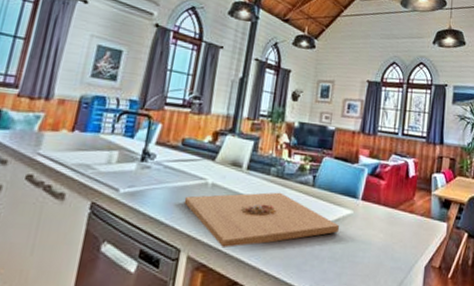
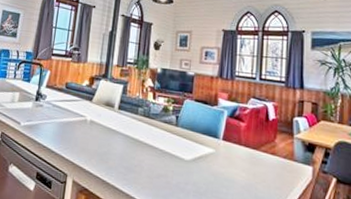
platter: present [183,192,339,248] -> none [68,129,202,176]

